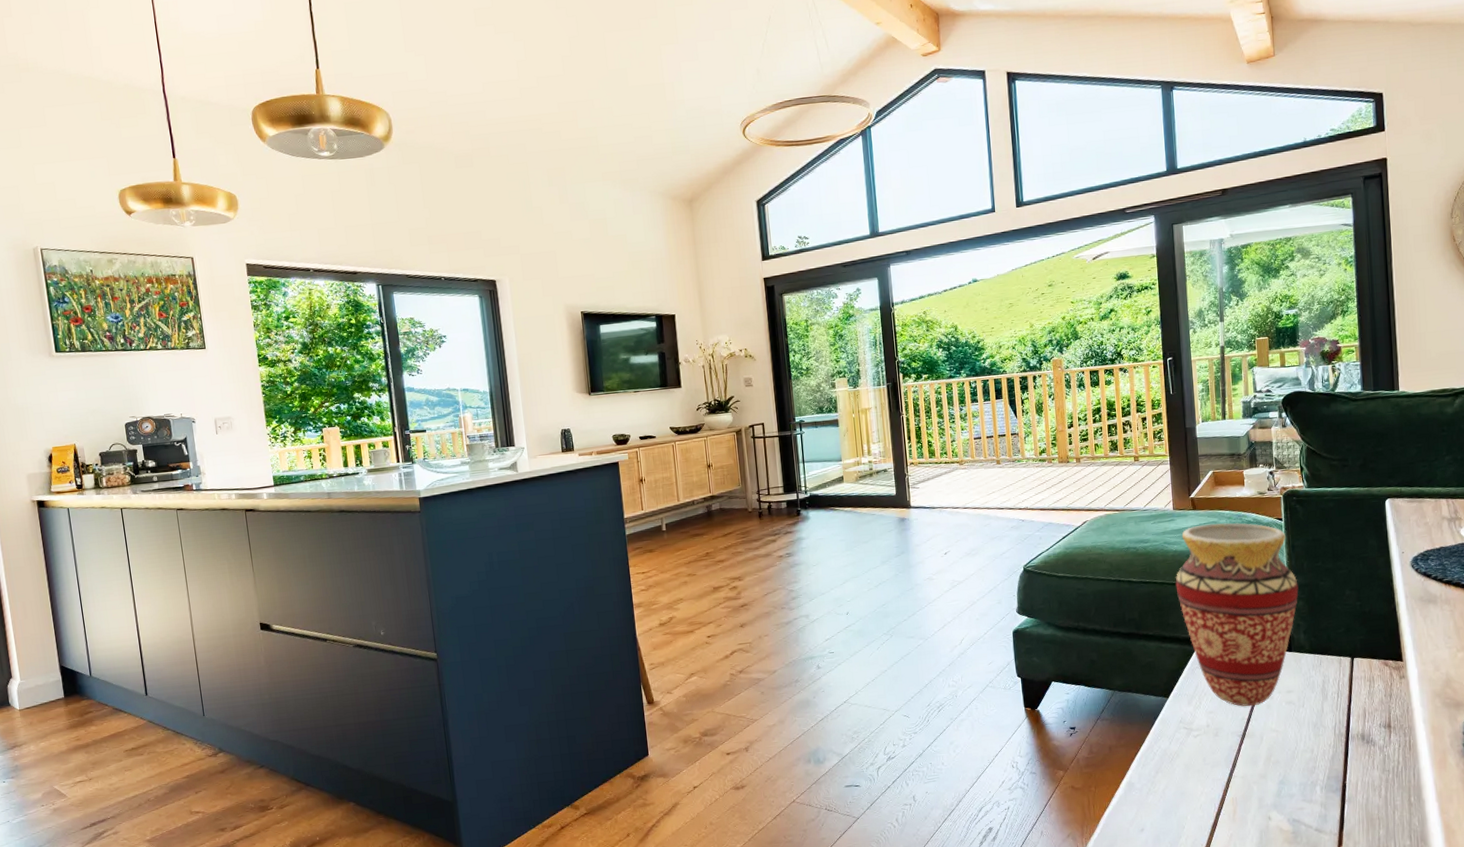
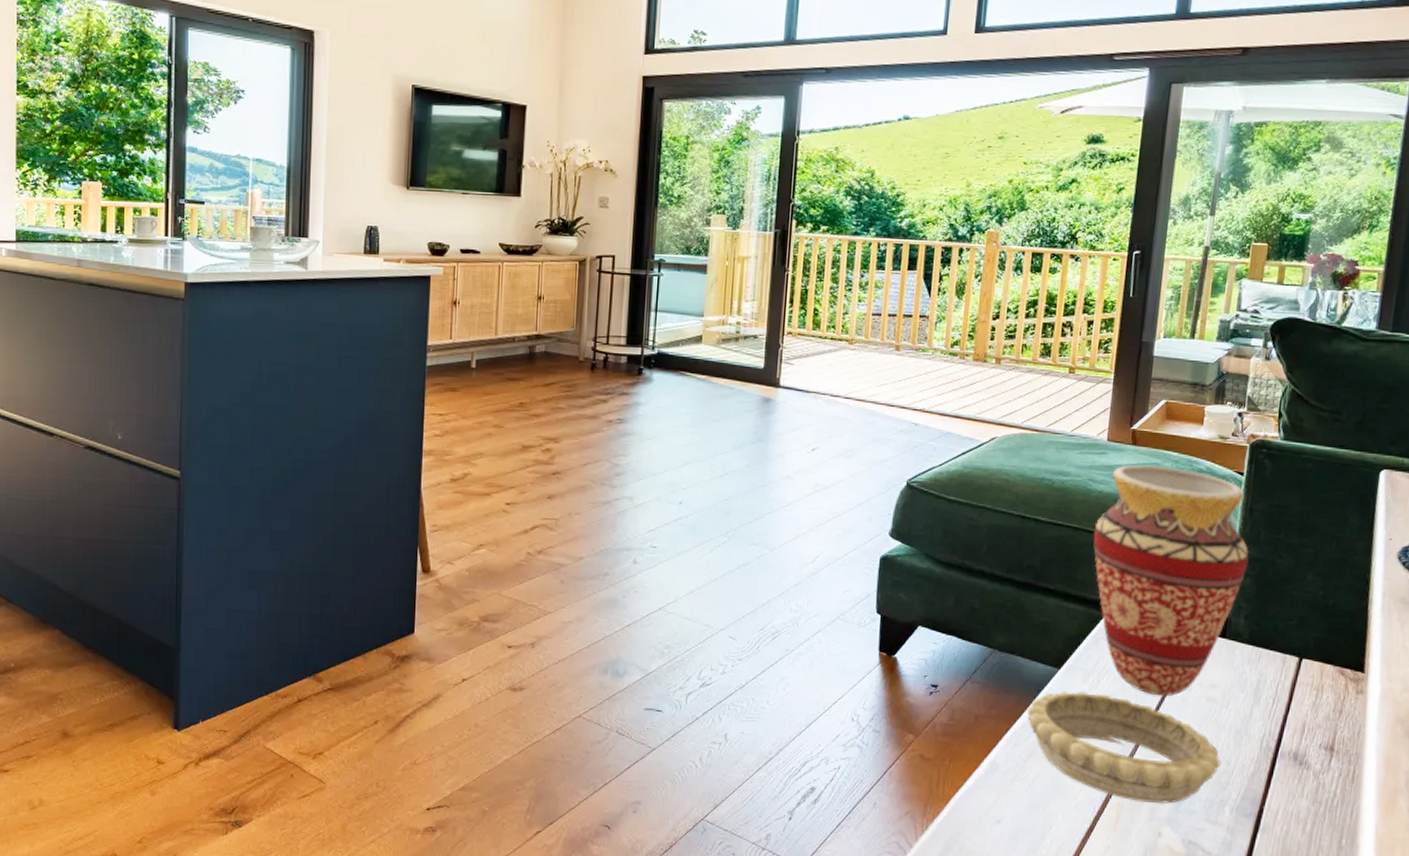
decorative bowl: none [1149,712,1307,795] -> present [1027,691,1221,804]

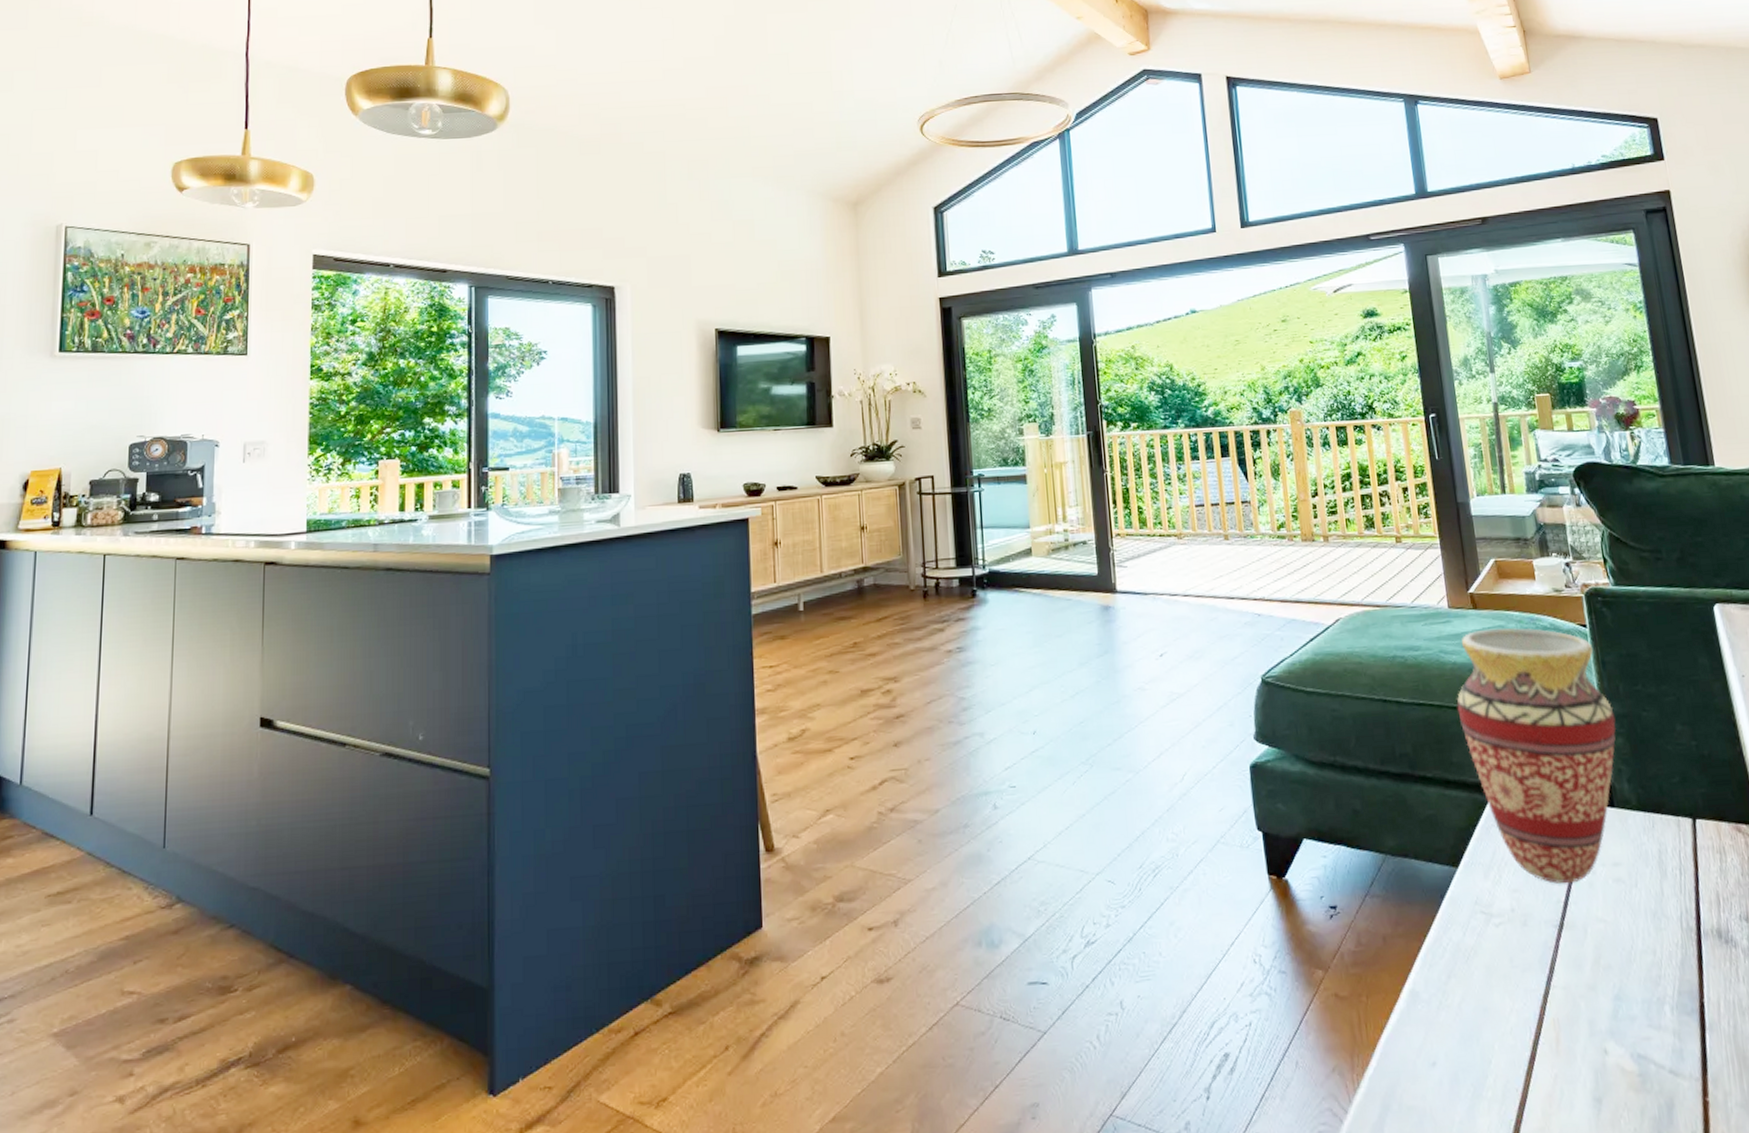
decorative bowl: present [1027,691,1221,804] -> none [1435,890,1647,1015]

